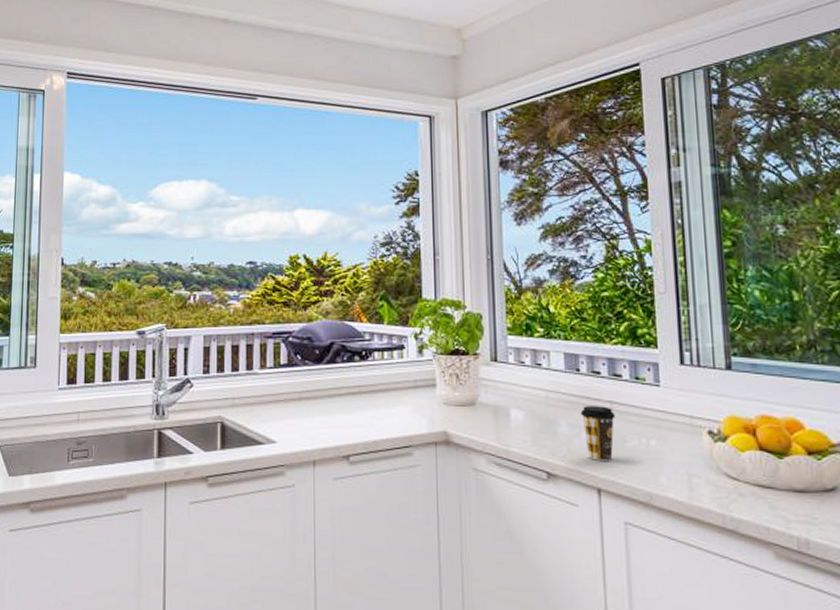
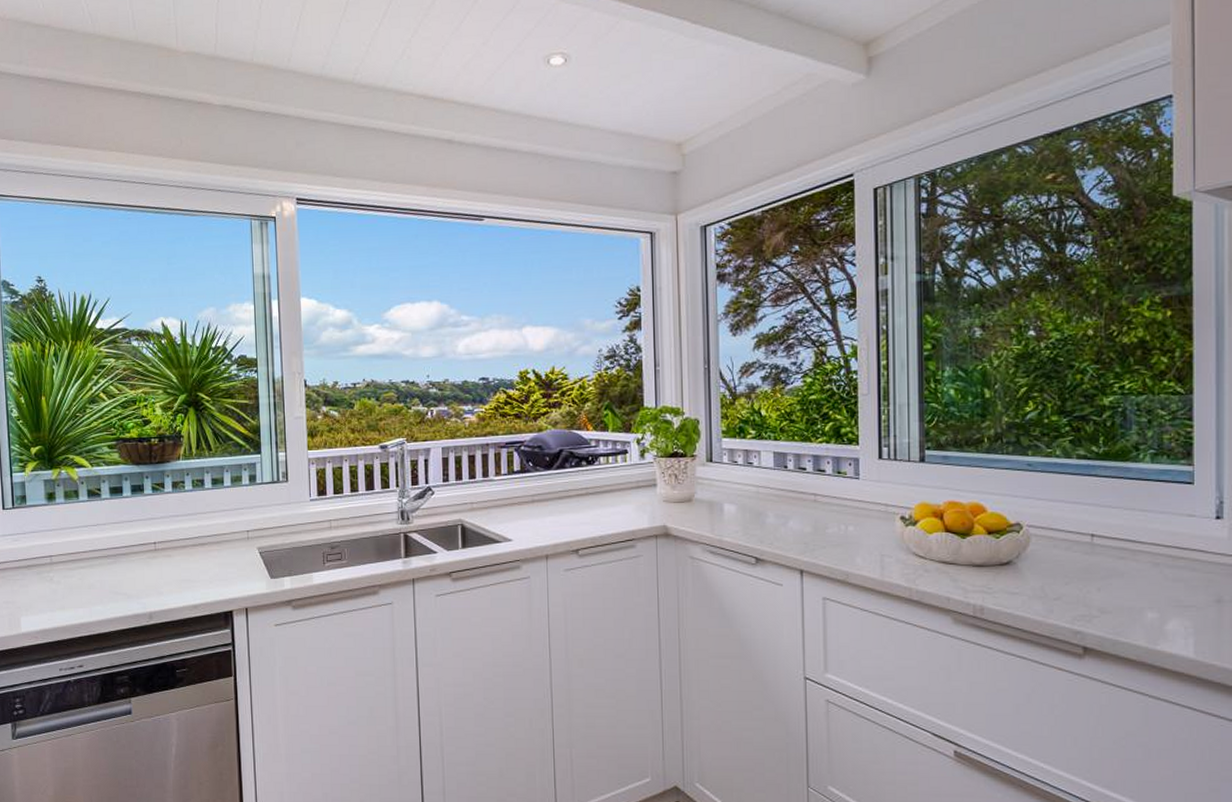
coffee cup: present [580,406,616,461] -> none [787,498,818,546]

